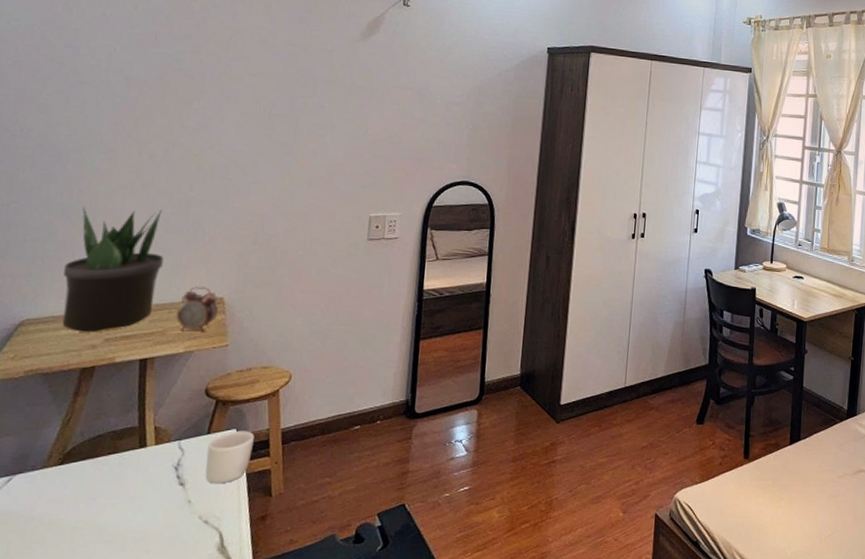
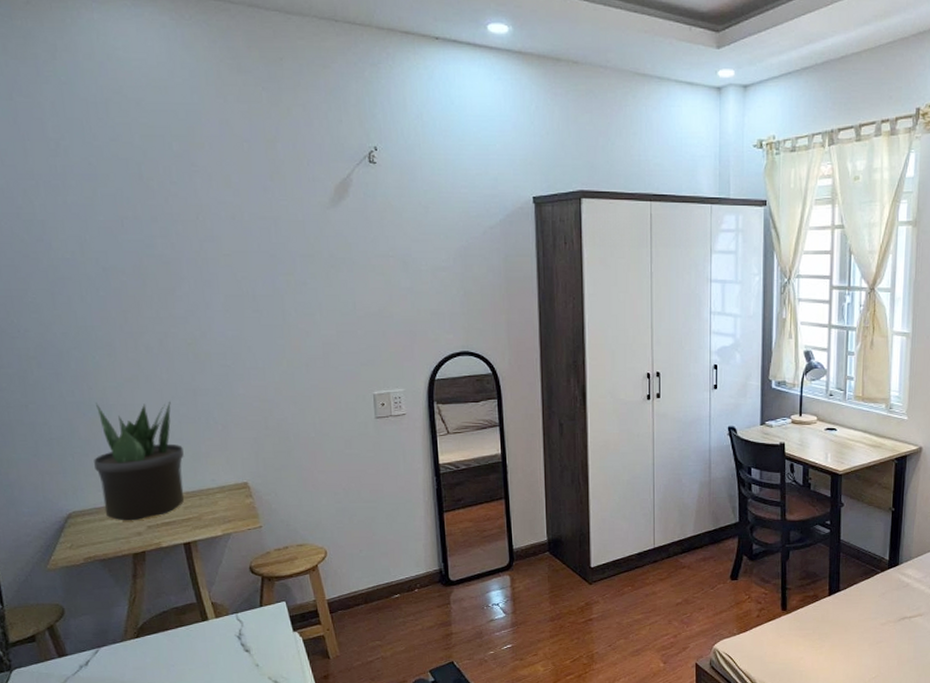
alarm clock: present [176,286,219,332] -> none [207,473,247,516]
cup: present [205,430,254,484] -> none [262,602,305,650]

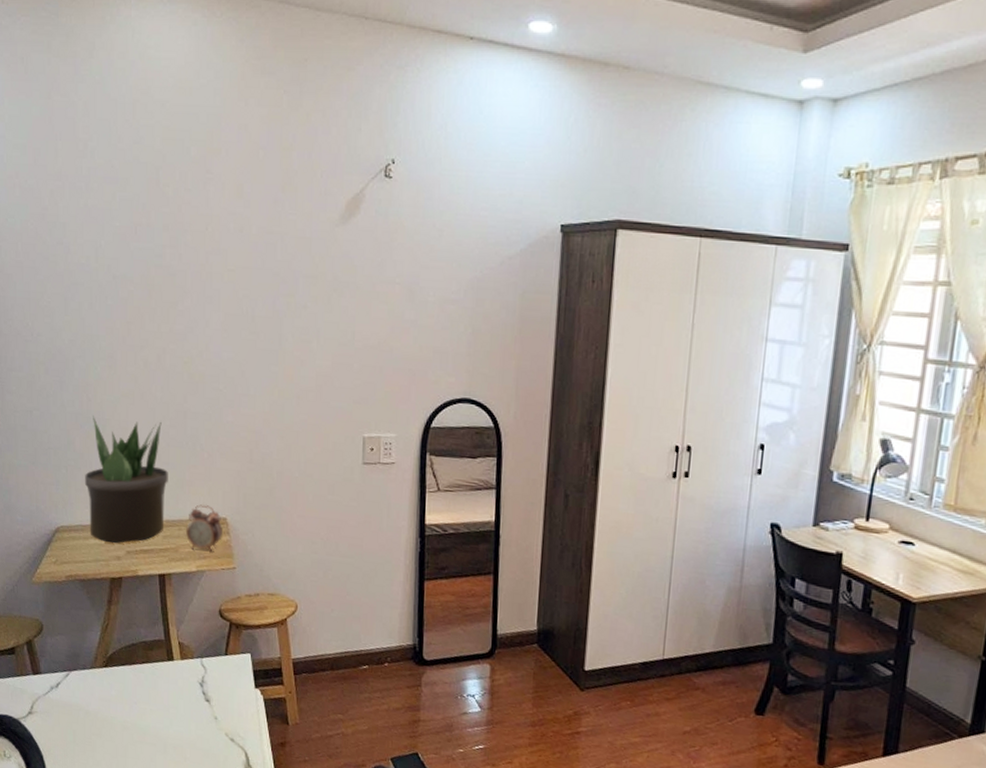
alarm clock: none [207,473,247,516] -> present [186,504,224,552]

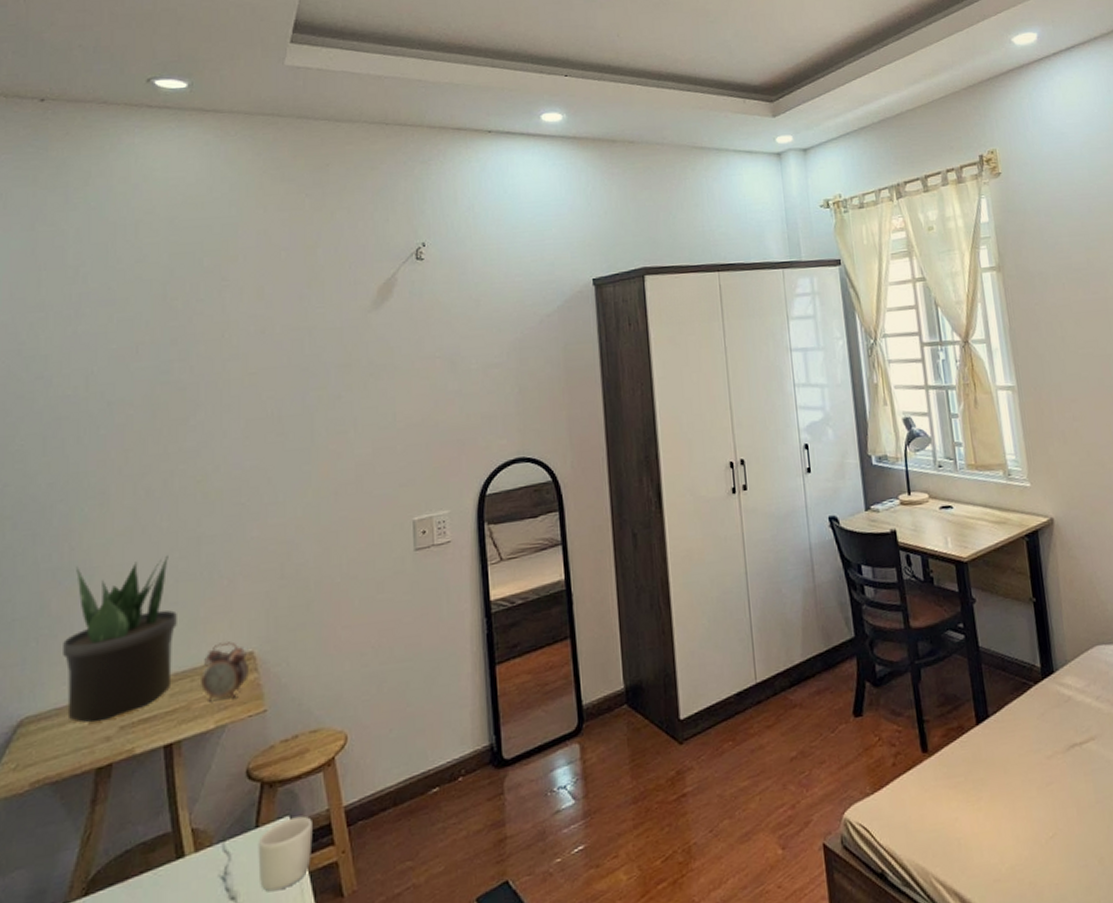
cup: none [226,655,268,706] -> present [258,816,313,892]

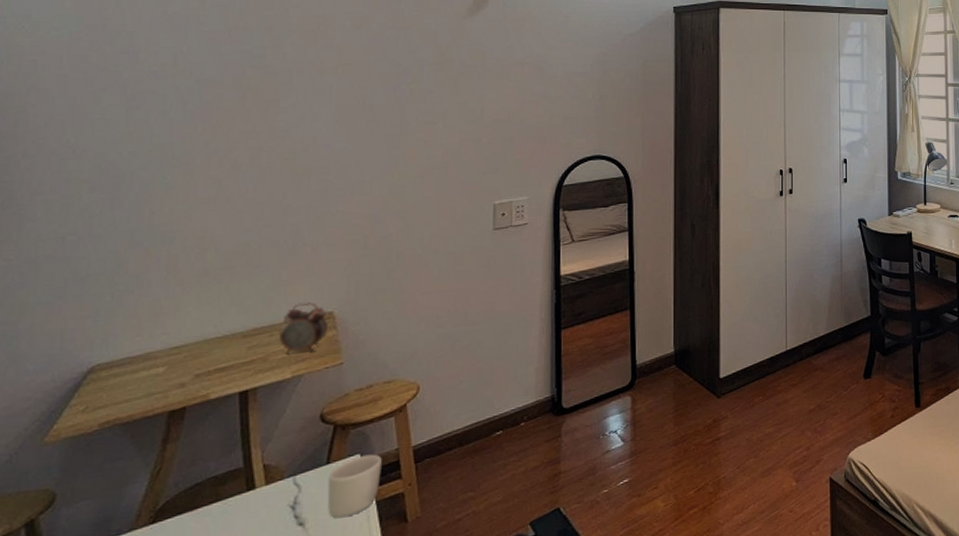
planter: present [63,554,177,723] -> none [139,222,259,370]

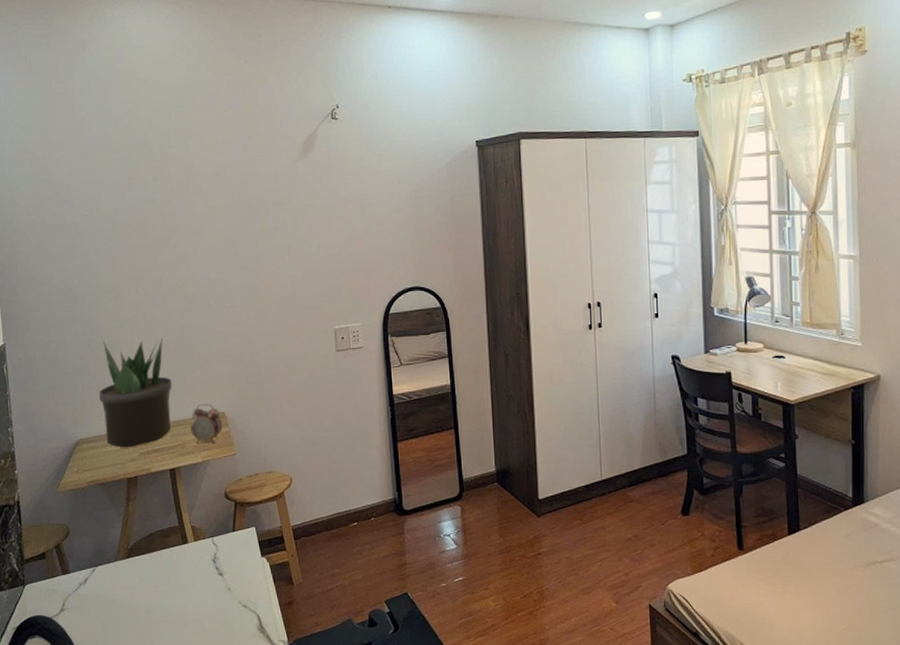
planter: none [139,222,259,370] -> present [99,338,172,447]
cup: present [327,454,382,519] -> none [235,528,272,574]

